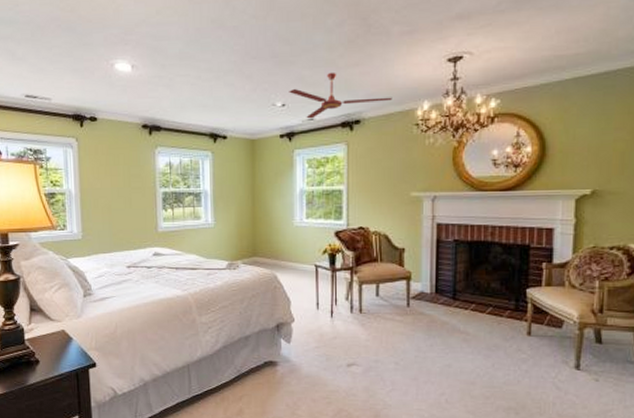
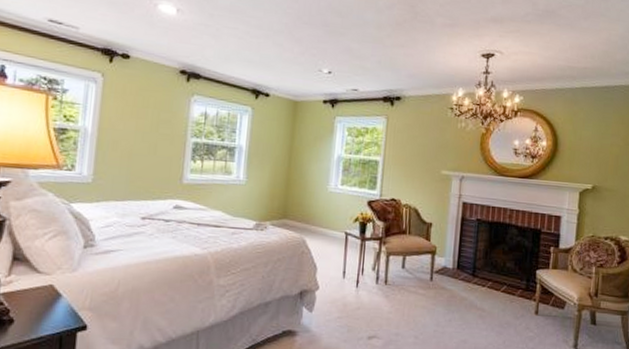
ceiling fan: present [289,72,393,119] -> none [336,48,432,90]

